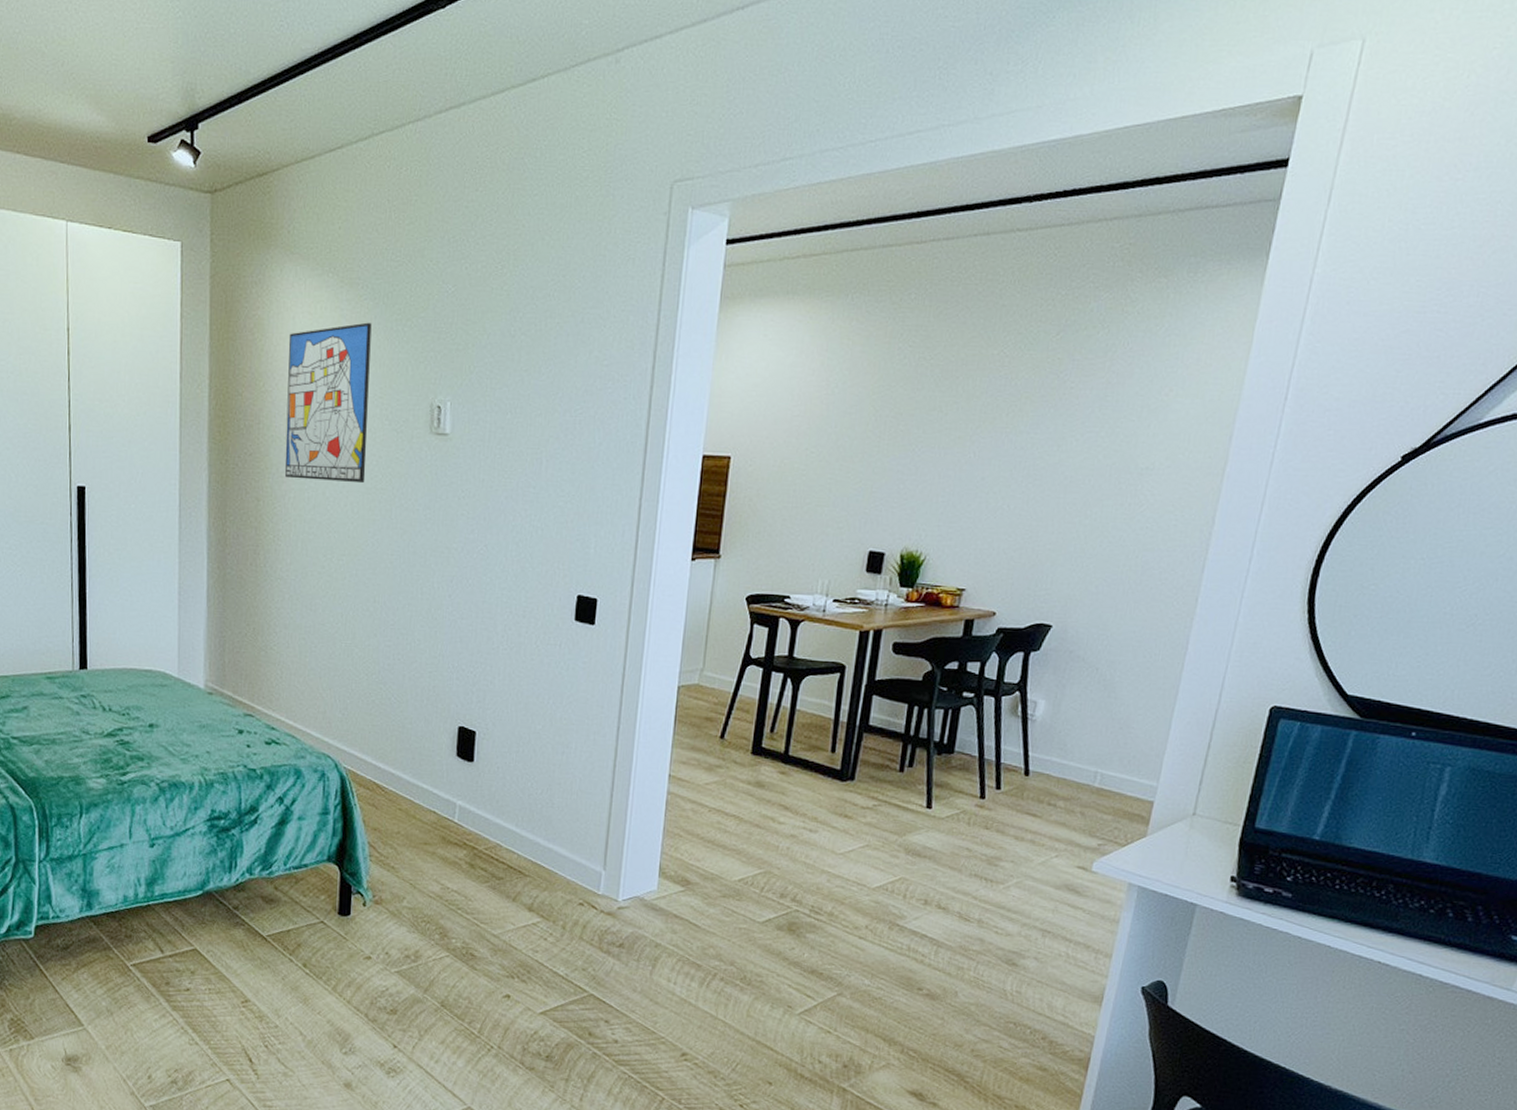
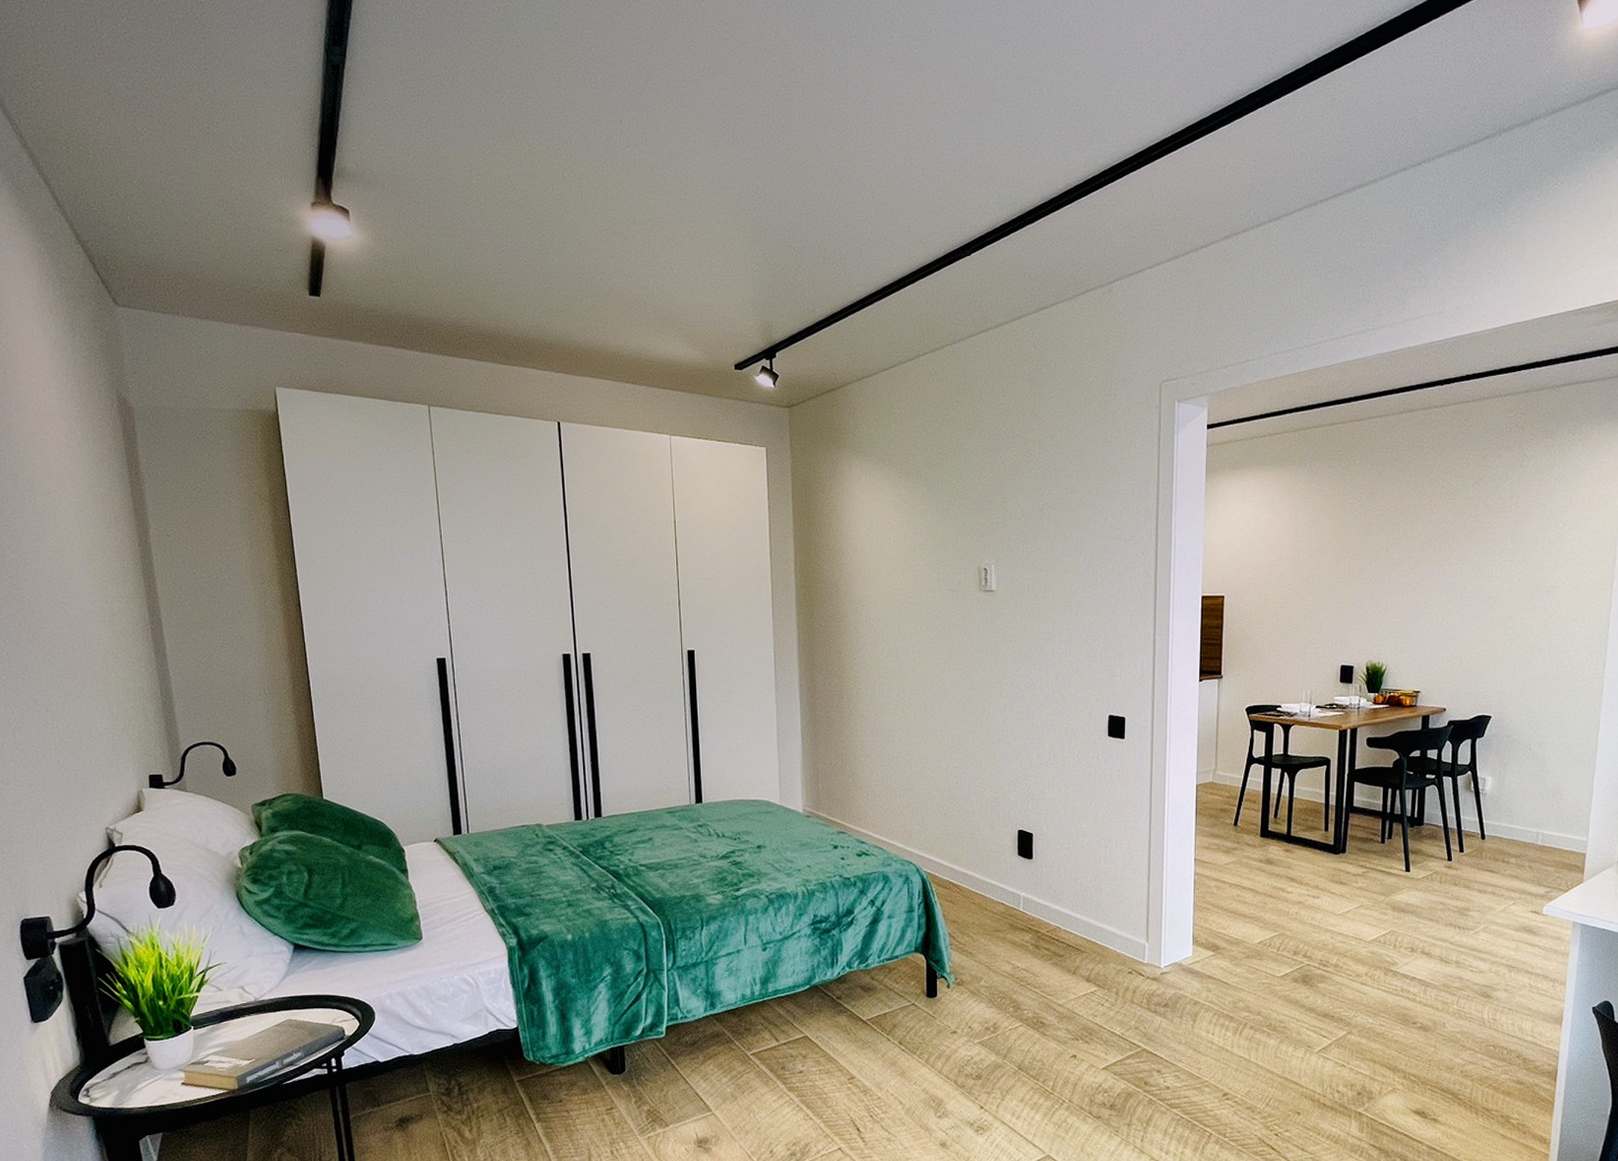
wall art: present [285,322,372,484] -> none [859,504,928,635]

